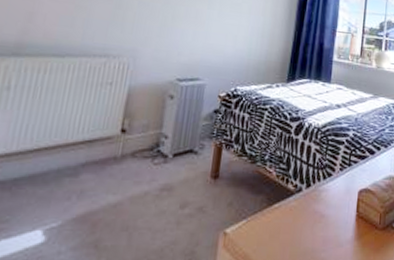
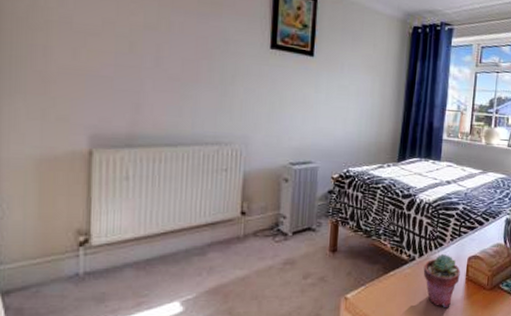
potted succulent: none [310,186,350,249] -> present [423,254,460,307]

